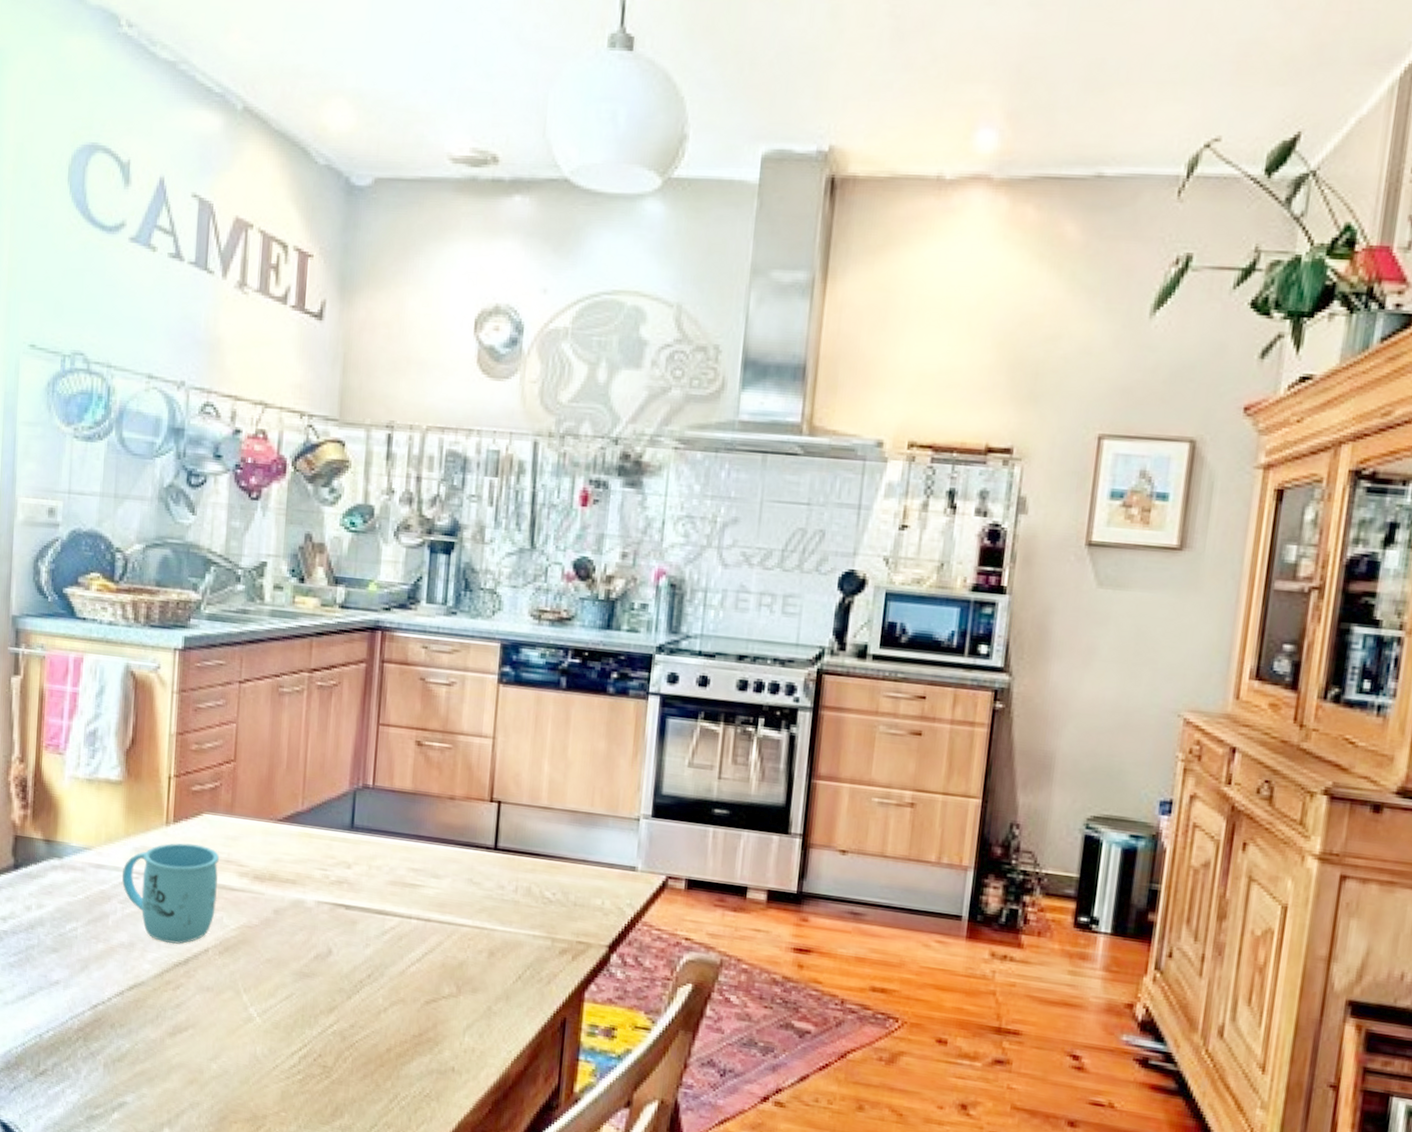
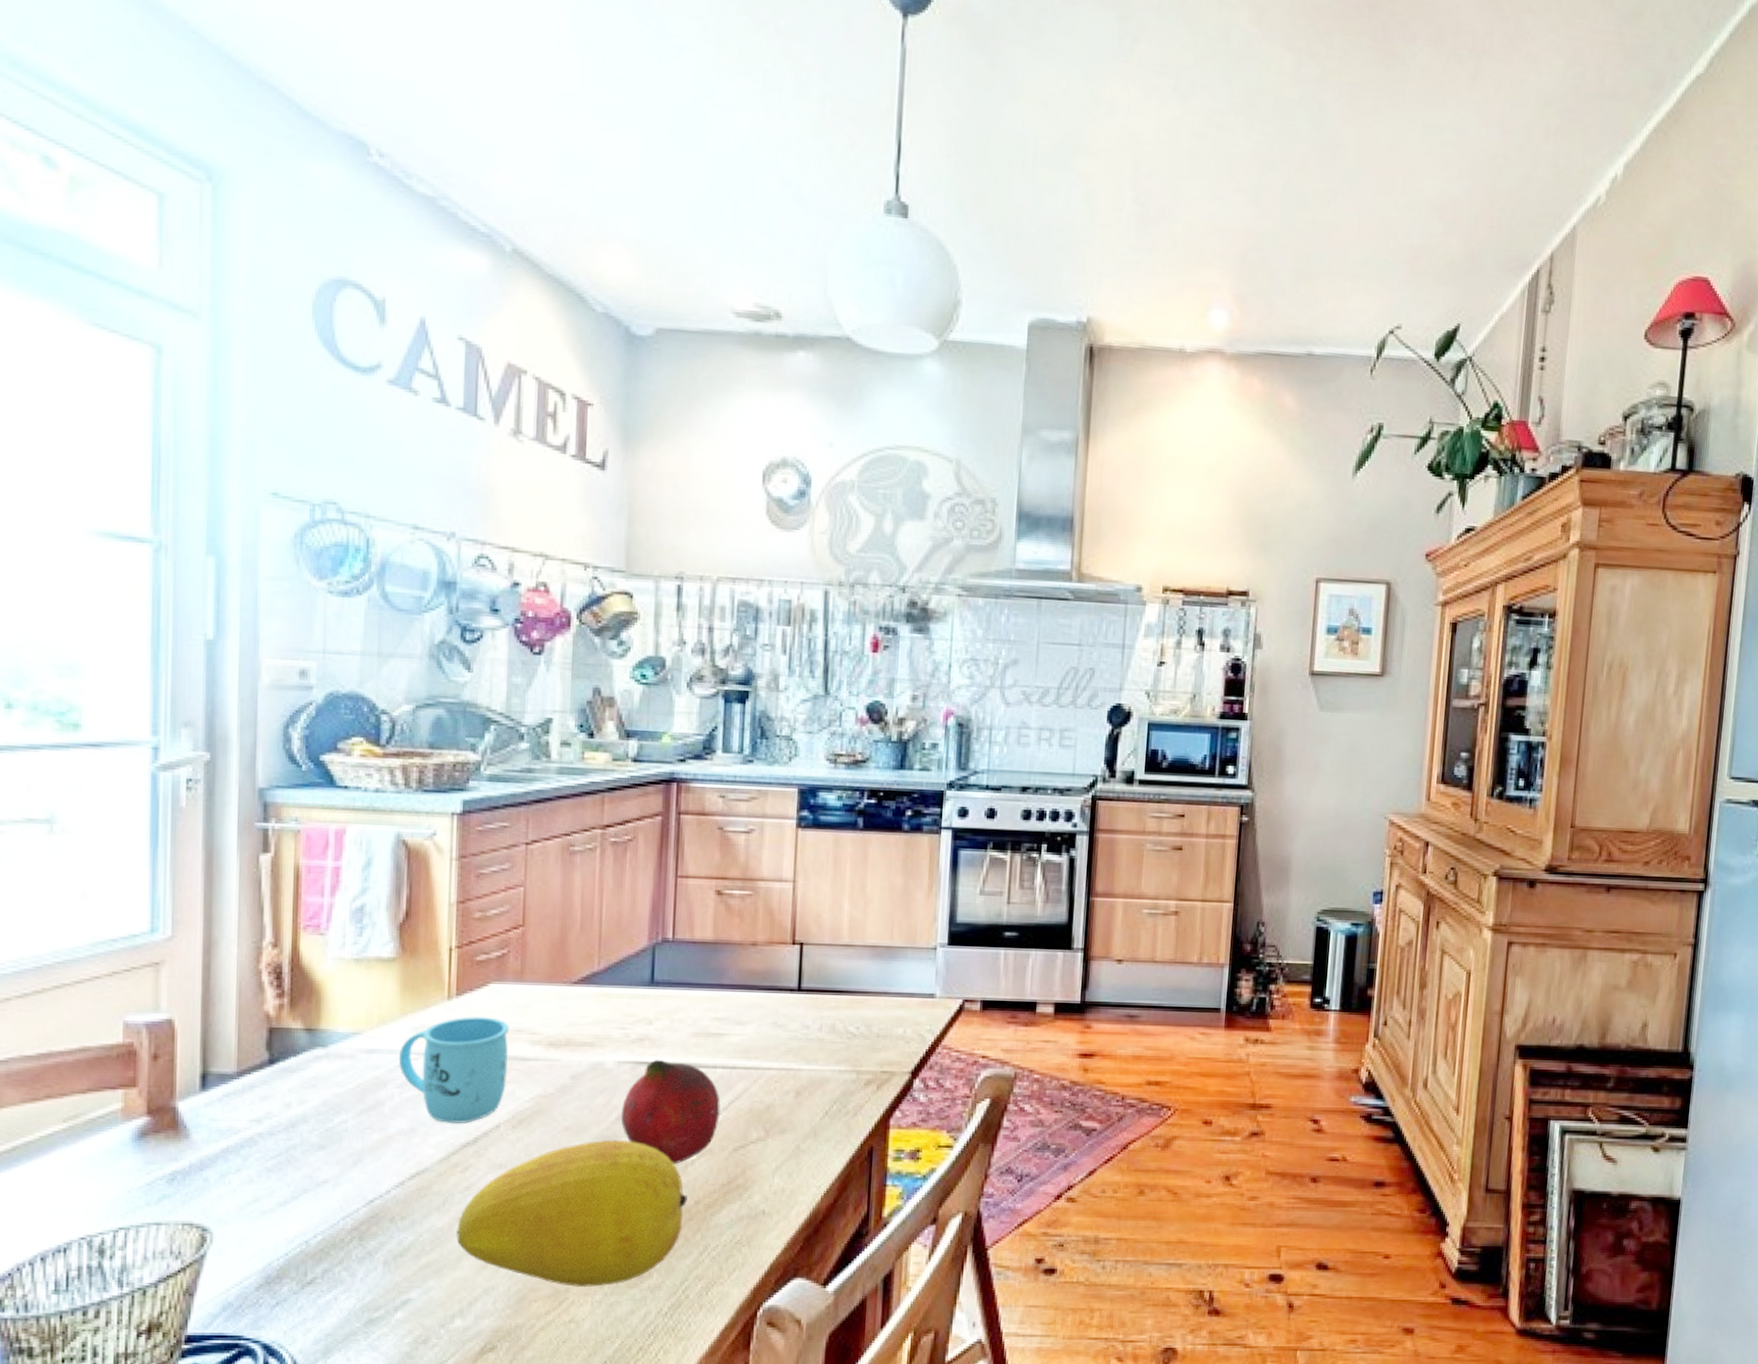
fruit: none [167,976,379,1119] -> present [456,1139,687,1288]
fruit: none [318,903,414,1009] -> present [620,1059,720,1164]

